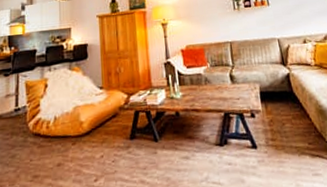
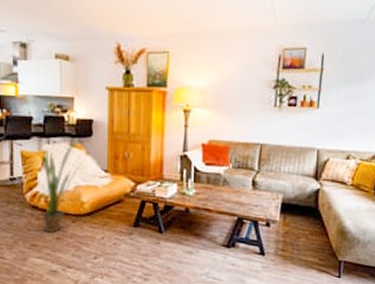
house plant: none [39,66,81,160] -> present [36,143,84,234]

